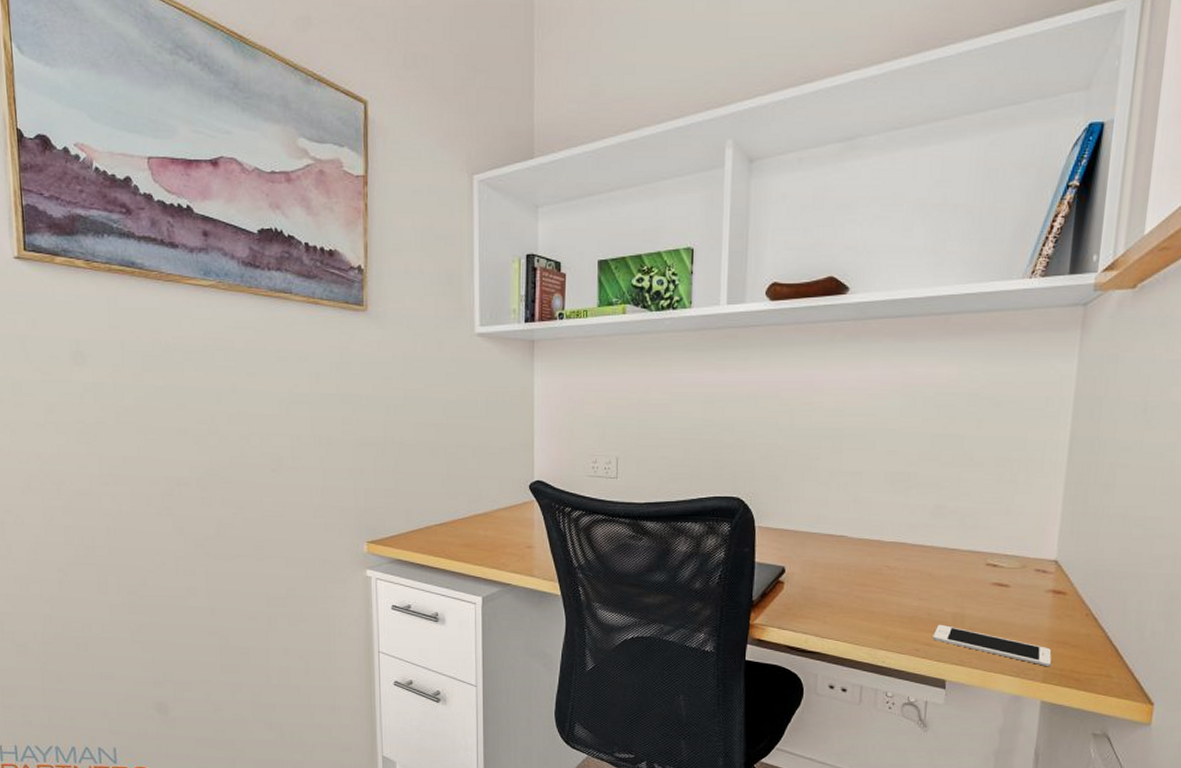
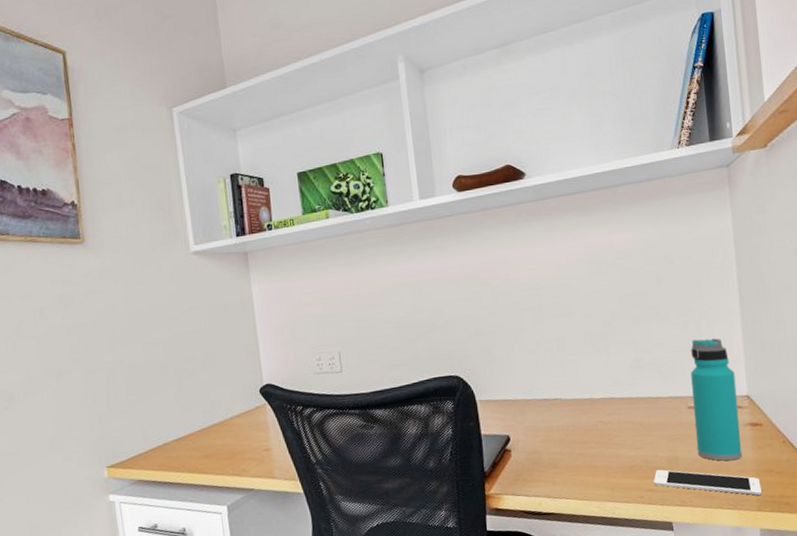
water bottle: none [987,493,1047,627] -> present [691,338,743,461]

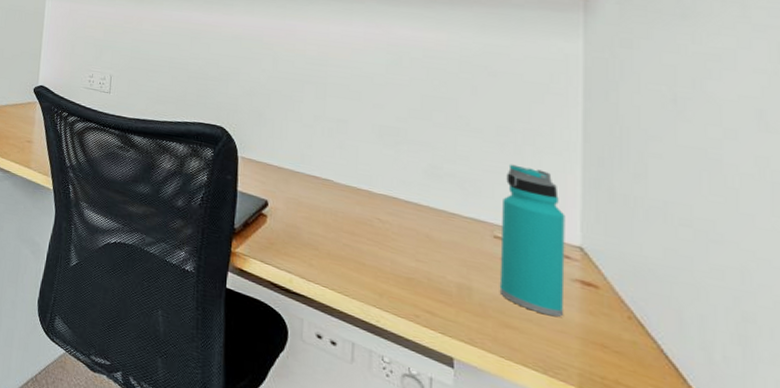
cell phone: present [653,469,762,496] -> none [434,292,587,371]

